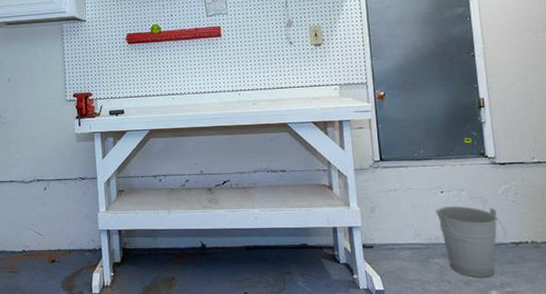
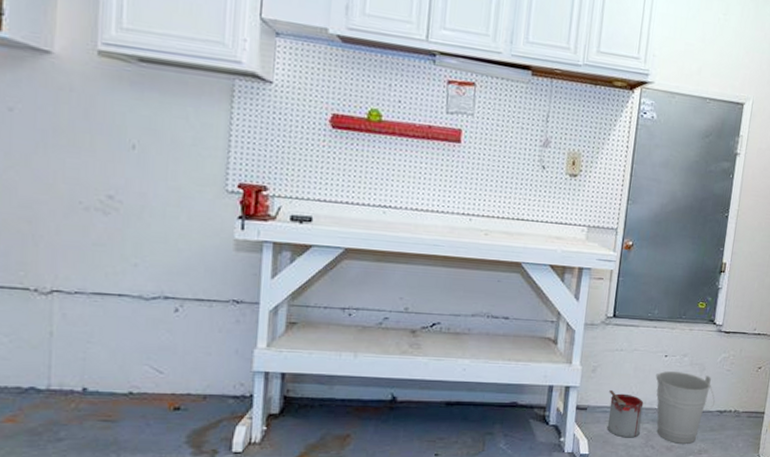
paint can: none [391,228,432,273] -> present [607,390,644,438]

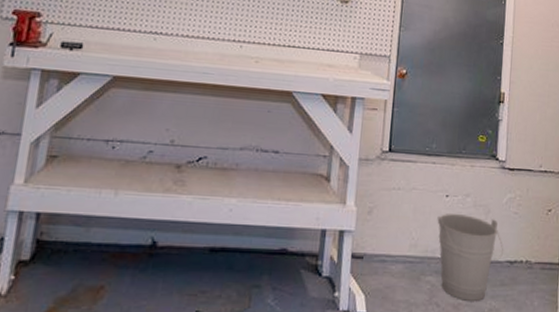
paint can: present [607,390,644,438] -> none [386,236,426,294]

